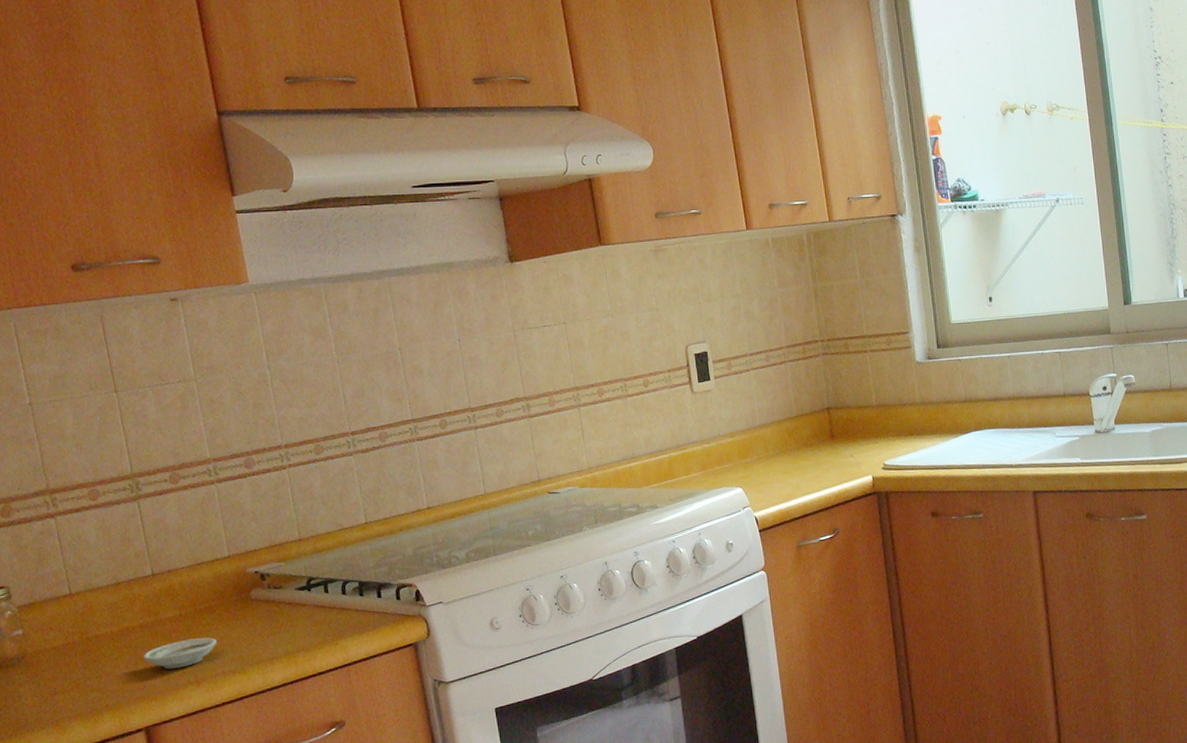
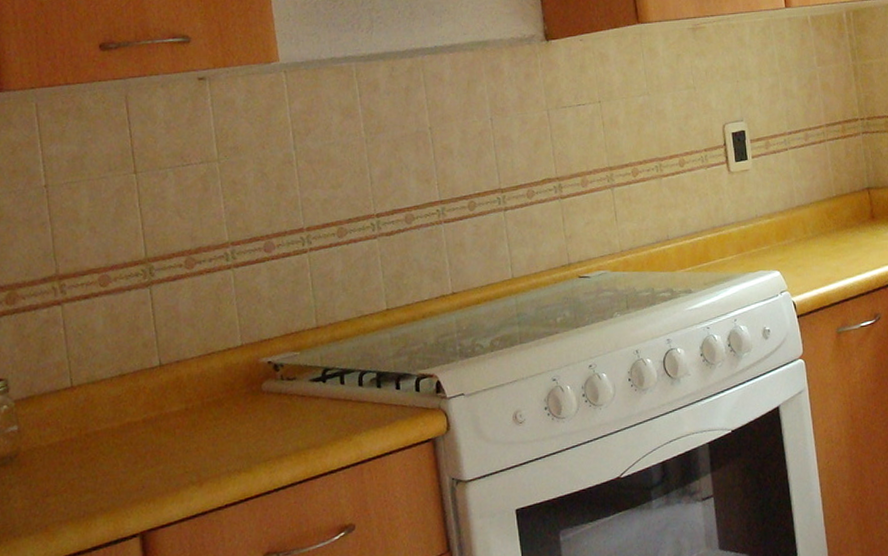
saucer: present [143,637,218,669] -> none [143,433,224,468]

